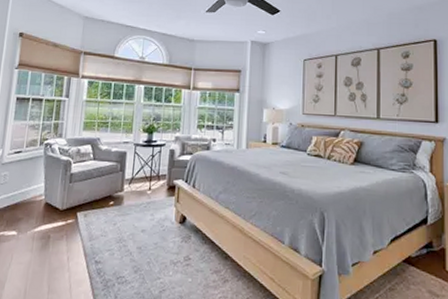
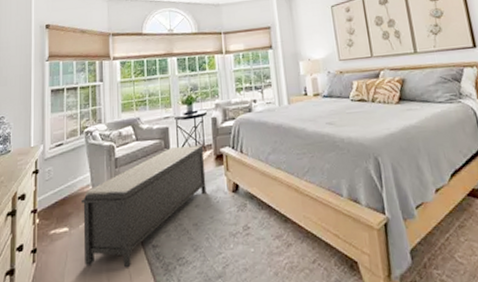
bench: none [28,171,158,278] -> present [82,145,207,268]

